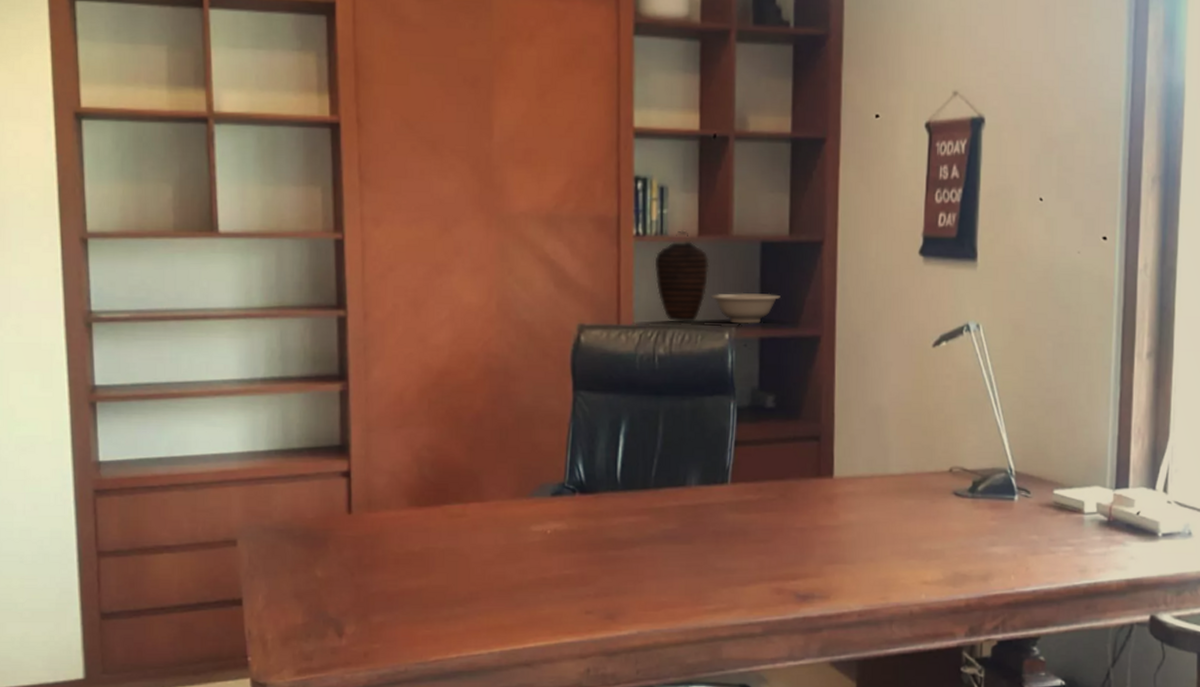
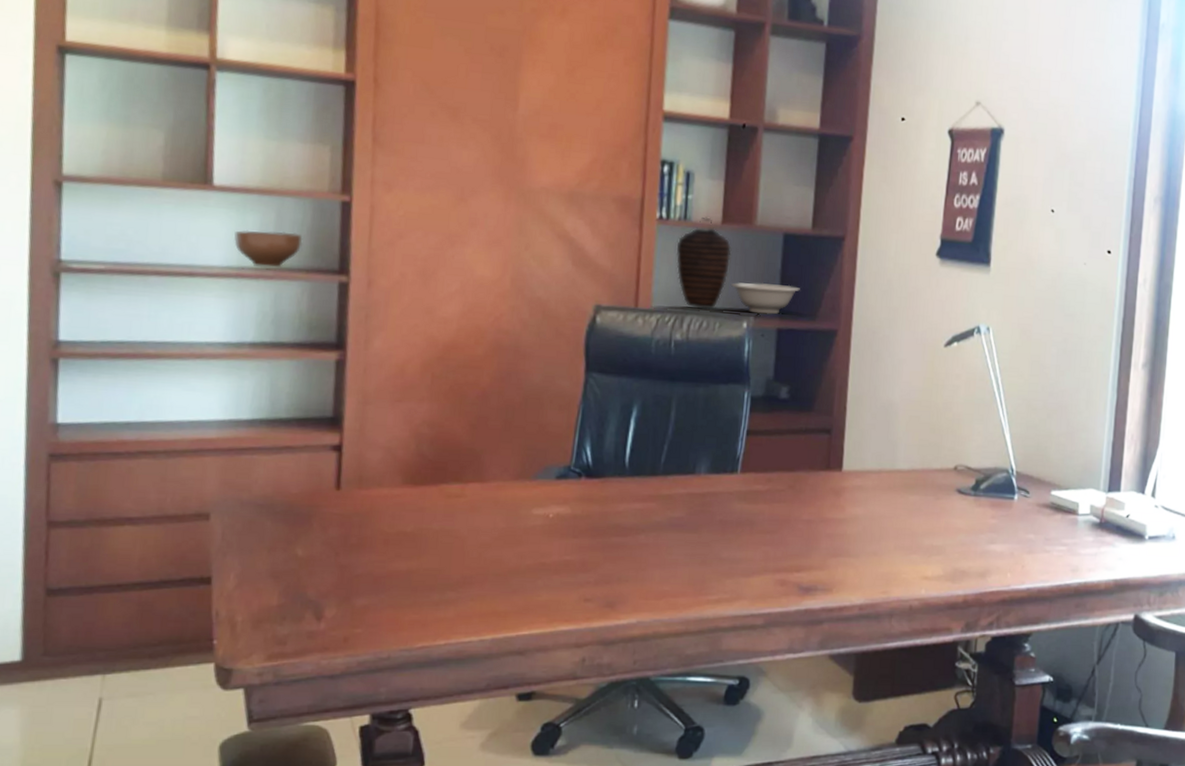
bowl: none [240,272,302,307] -> present [233,230,303,268]

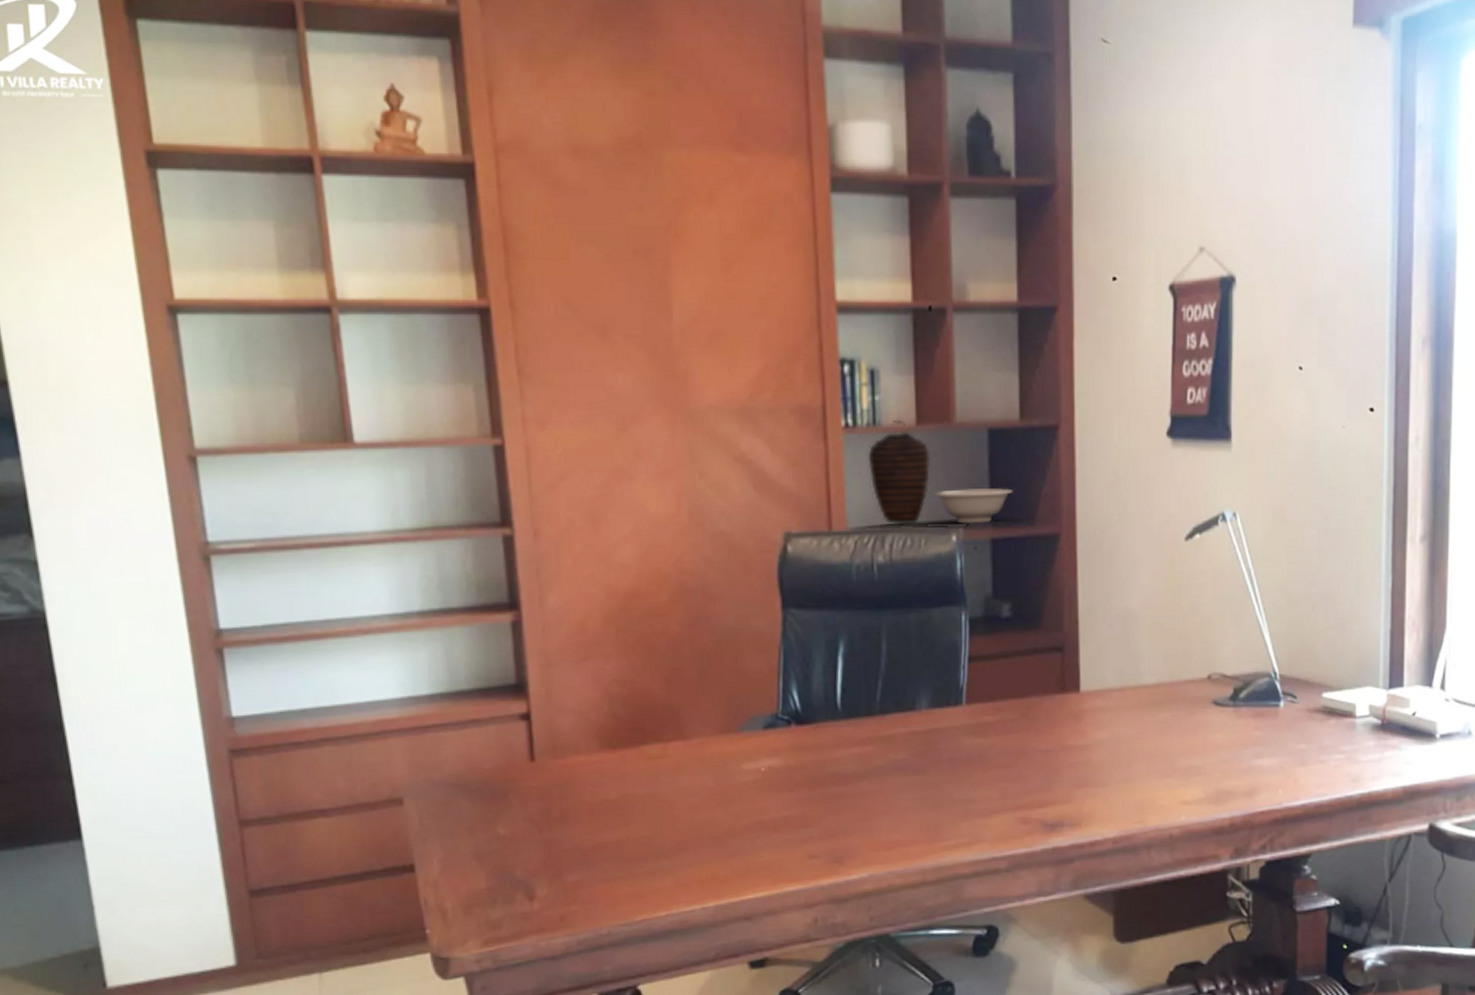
bowl: present [233,230,303,268] -> none [383,486,458,528]

